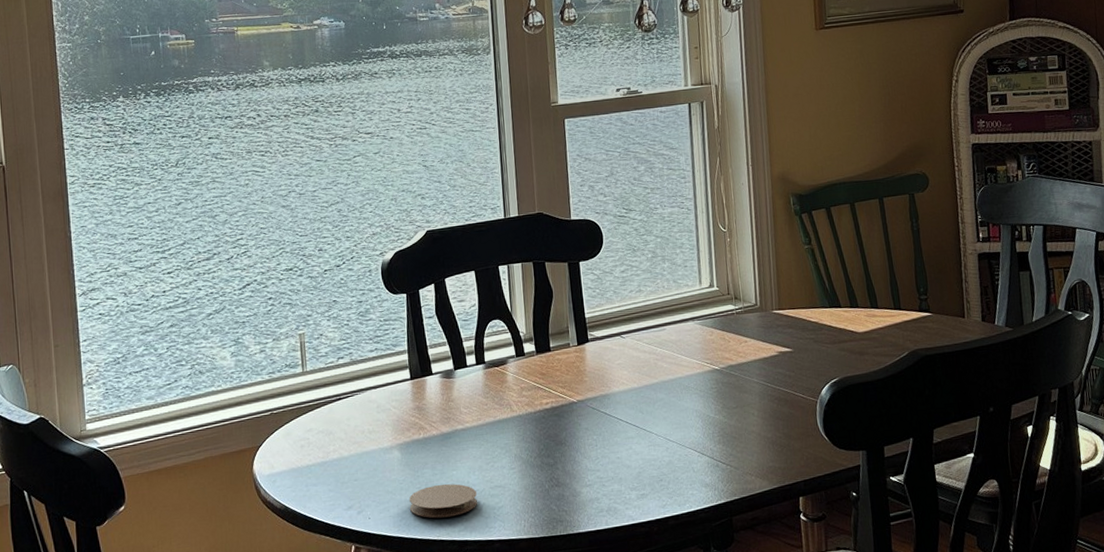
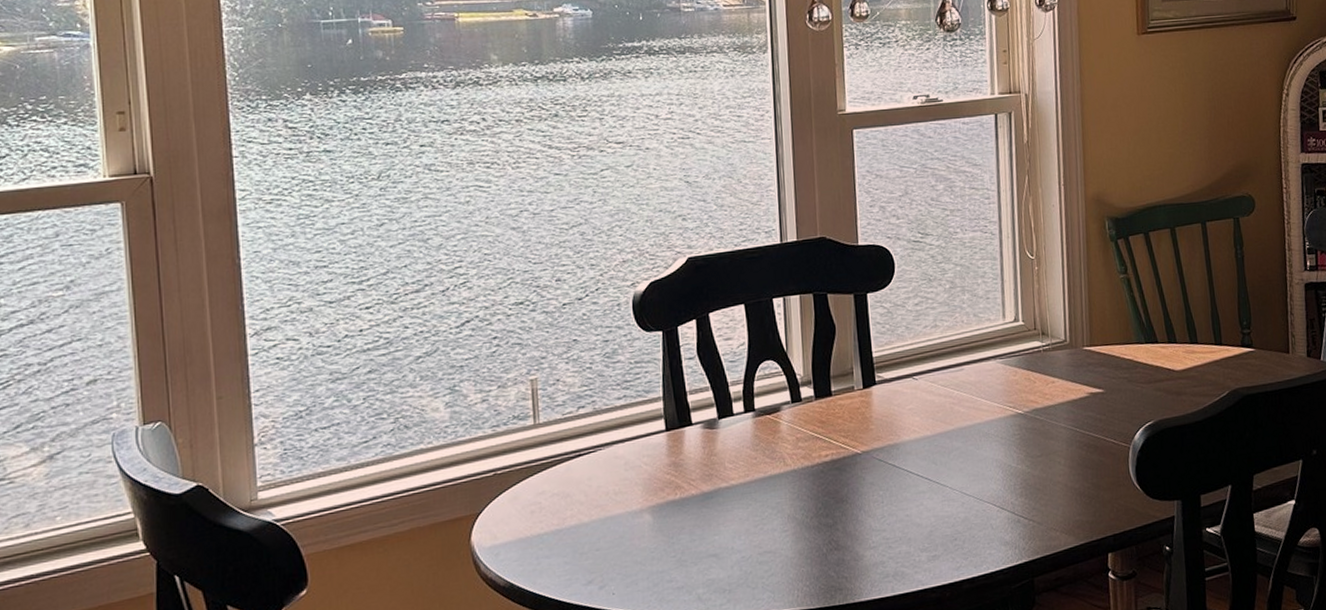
coaster: present [409,484,477,518] -> none [662,550,743,591]

